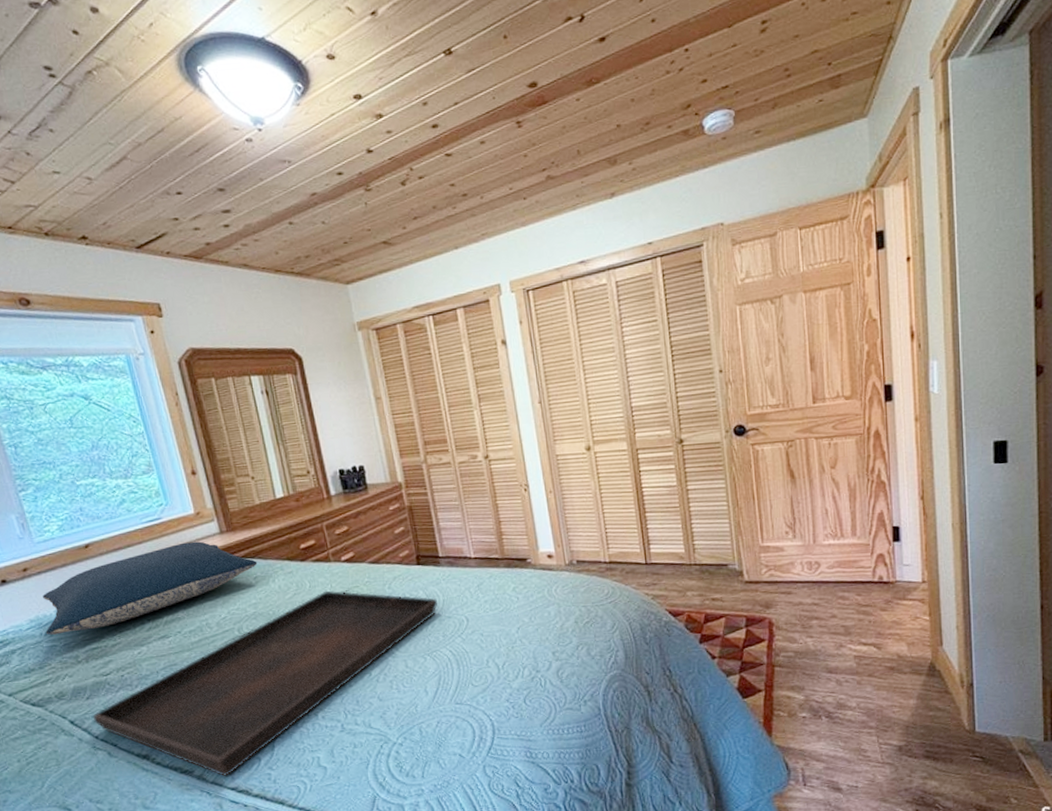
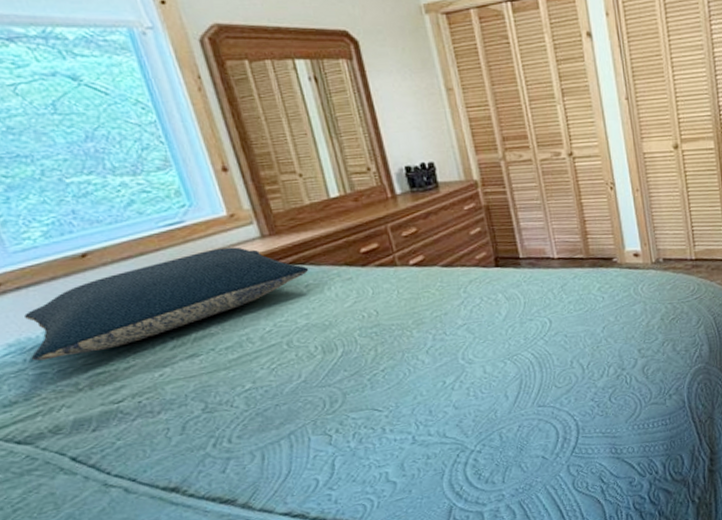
serving tray: present [92,590,437,776] -> none [101,297,518,502]

